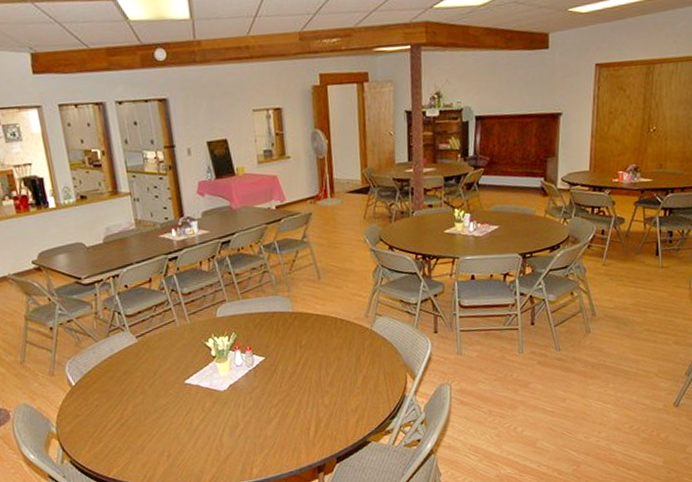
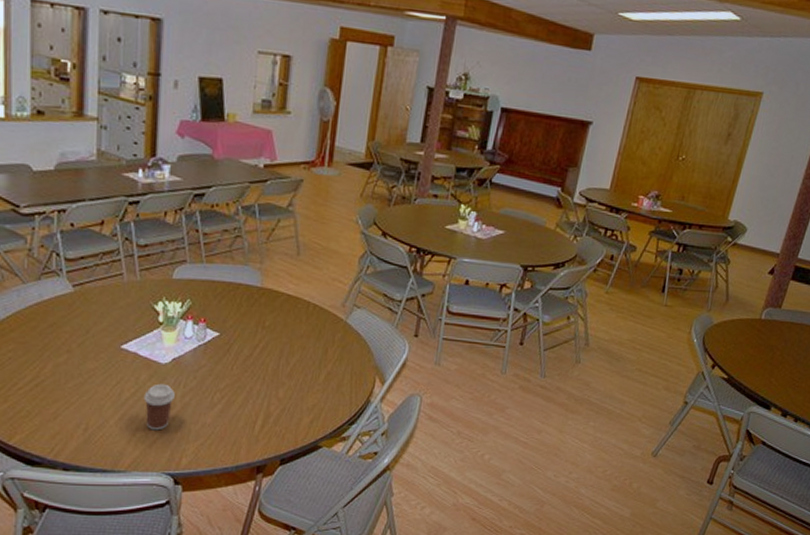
coffee cup: none [211,407,237,449] -> present [143,383,175,431]

